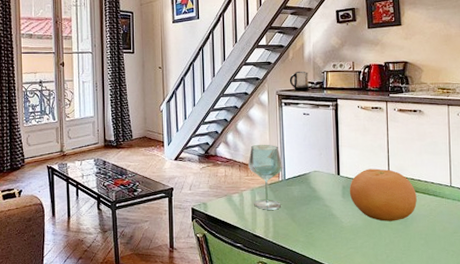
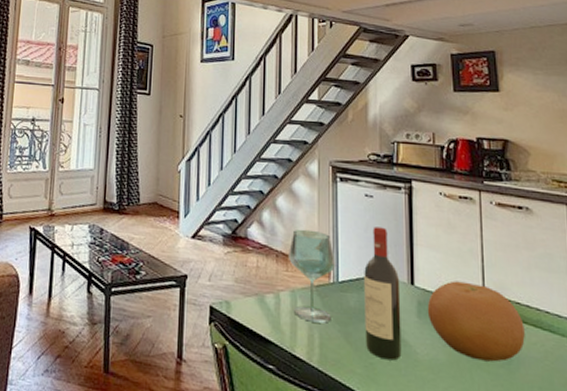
kettle: present [289,71,309,91] -> none [347,137,373,165]
wine bottle: none [304,136,332,230] -> present [364,227,402,361]

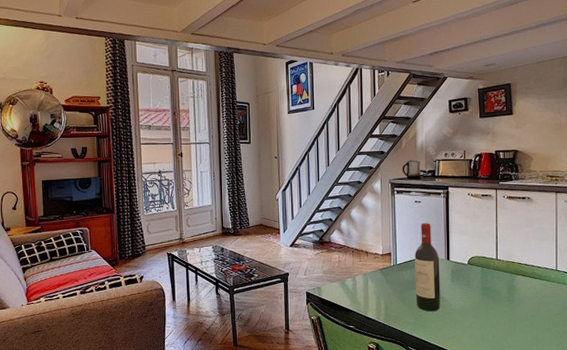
wine glass: present [289,229,336,324] -> none [361,231,395,294]
kettle: none [347,137,373,165] -> present [402,159,421,180]
fruit: present [427,281,525,362] -> none [458,253,523,304]

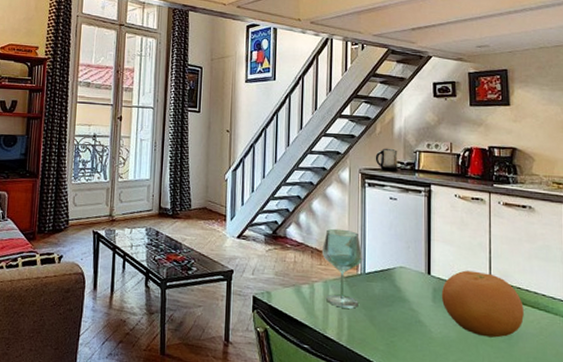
wine glass: none [361,231,395,294] -> present [322,228,363,309]
wine bottle: present [415,223,441,312] -> none [387,225,419,339]
fruit: none [458,253,523,304] -> present [441,270,524,338]

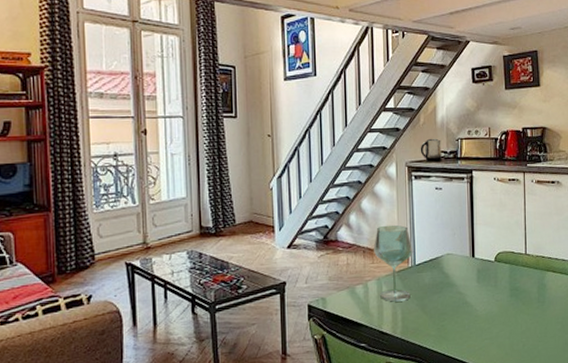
fruit: present [441,270,524,338] -> none [484,248,554,307]

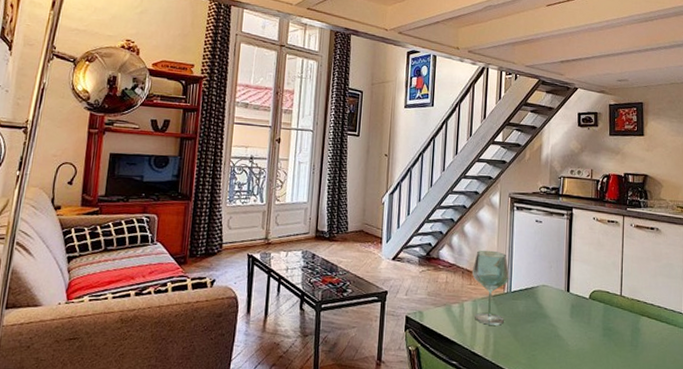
kettle: present [420,138,442,162] -> none [523,173,544,196]

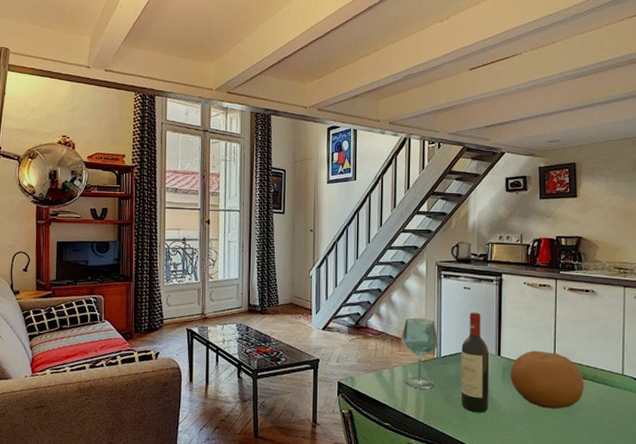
kettle: none [523,173,544,196] -> present [450,241,472,263]
wine bottle: none [529,246,559,352] -> present [460,312,490,413]
fruit: none [578,287,649,348] -> present [510,350,584,409]

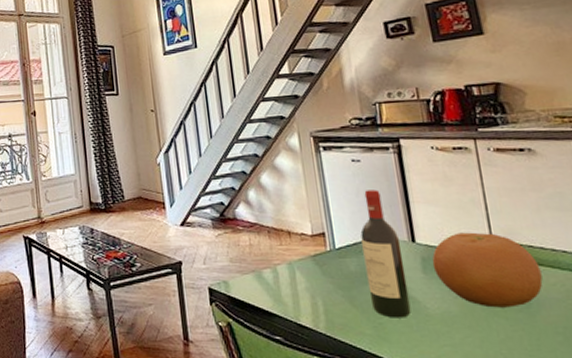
wine glass: present [401,317,439,389] -> none [280,202,333,291]
kettle: present [450,241,472,263] -> none [326,103,356,131]

